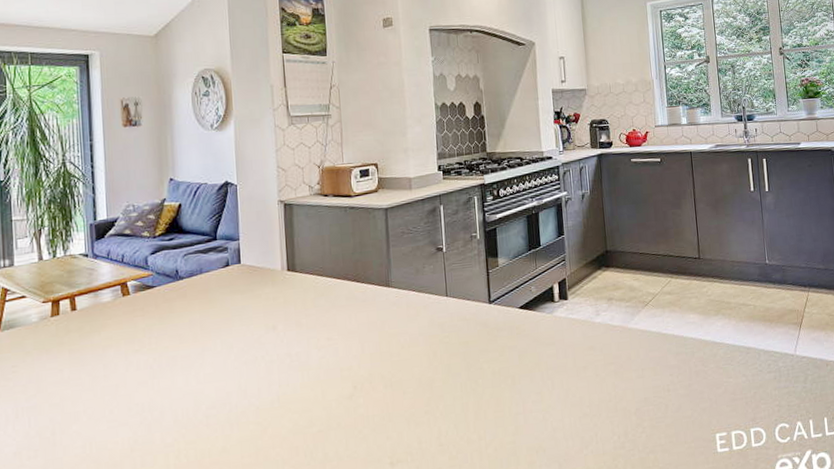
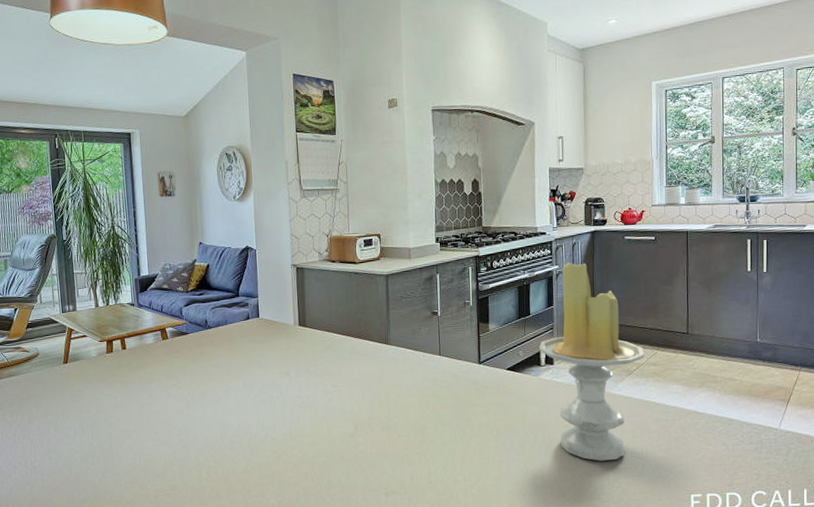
candle: none [551,187,660,405] -> present [538,261,645,461]

